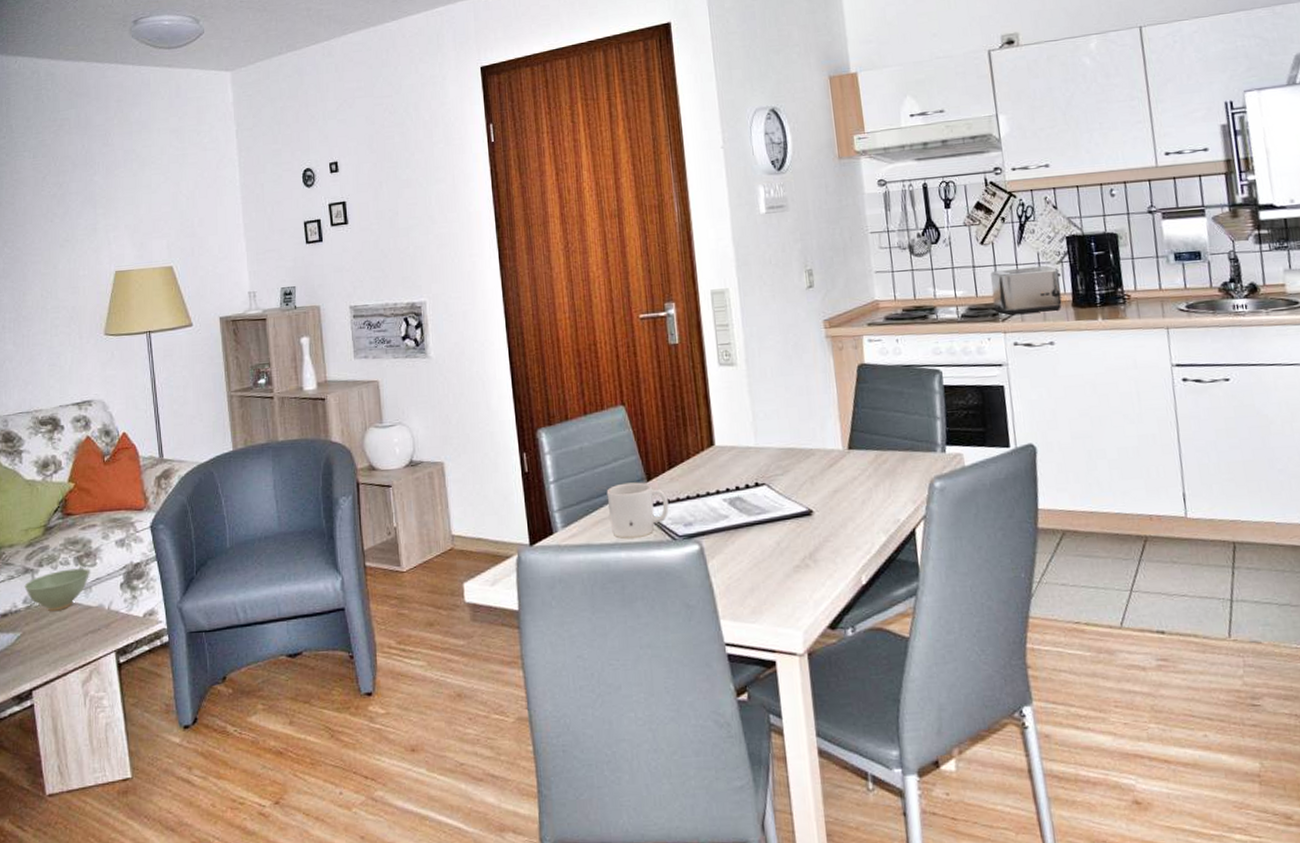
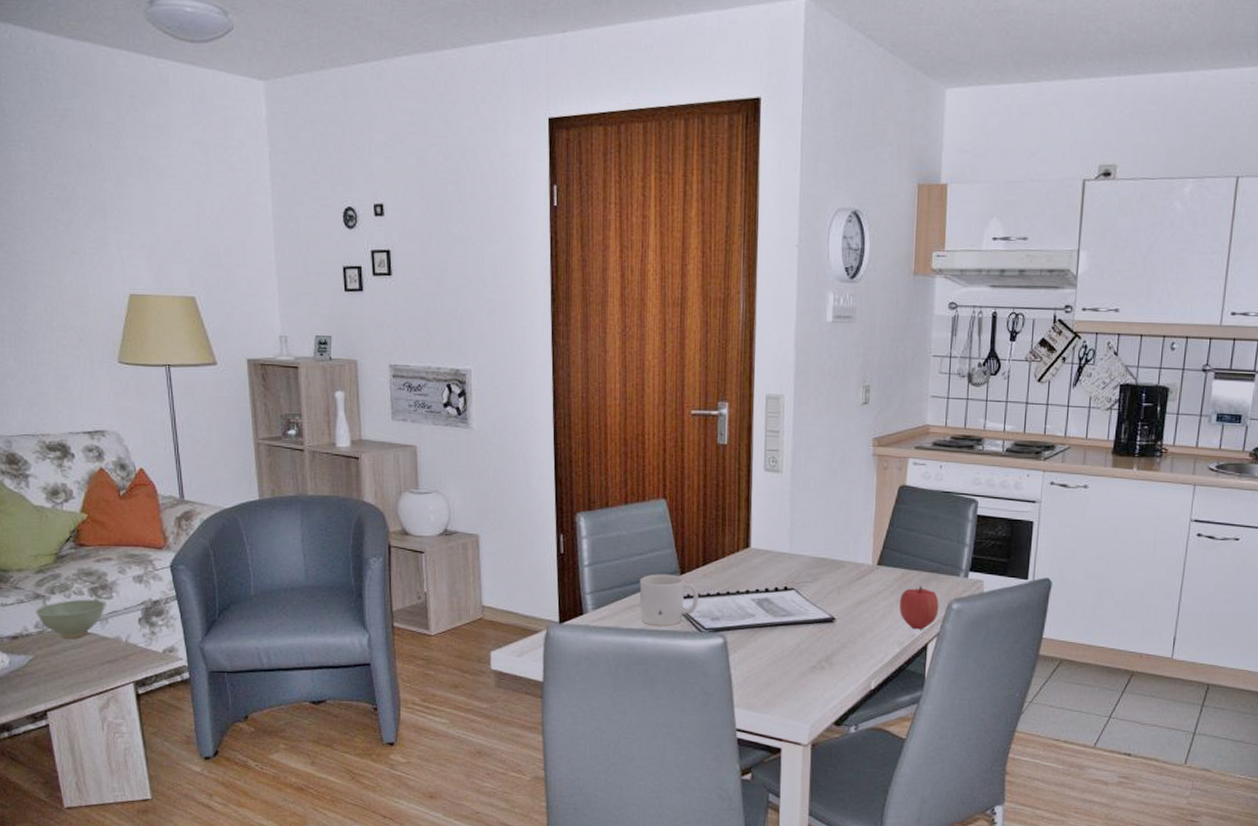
fruit: none [877,467,921,514] -> present [899,586,939,630]
toaster: present [990,265,1062,316] -> none [1038,409,1107,456]

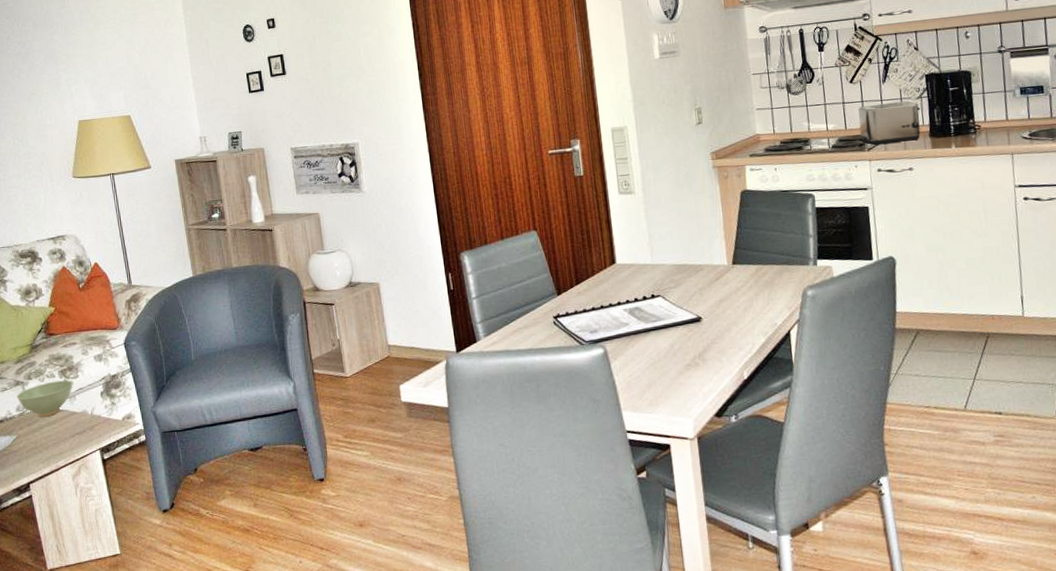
mug: present [639,574,699,627] -> none [522,296,577,346]
fruit: present [899,586,939,630] -> none [758,278,795,319]
toaster: none [1038,409,1107,456] -> present [858,101,921,146]

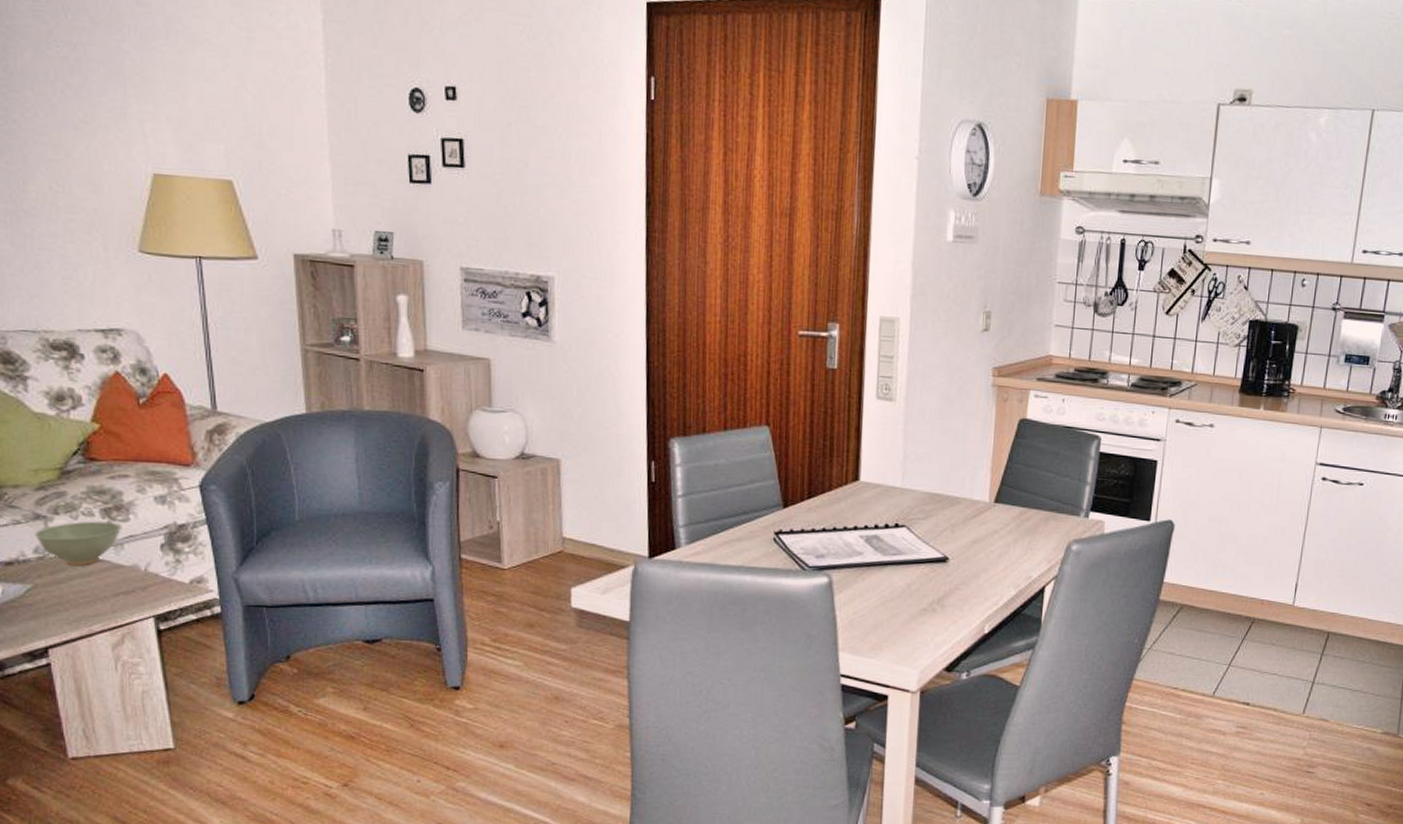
toaster: present [858,101,921,146] -> none [1164,343,1236,394]

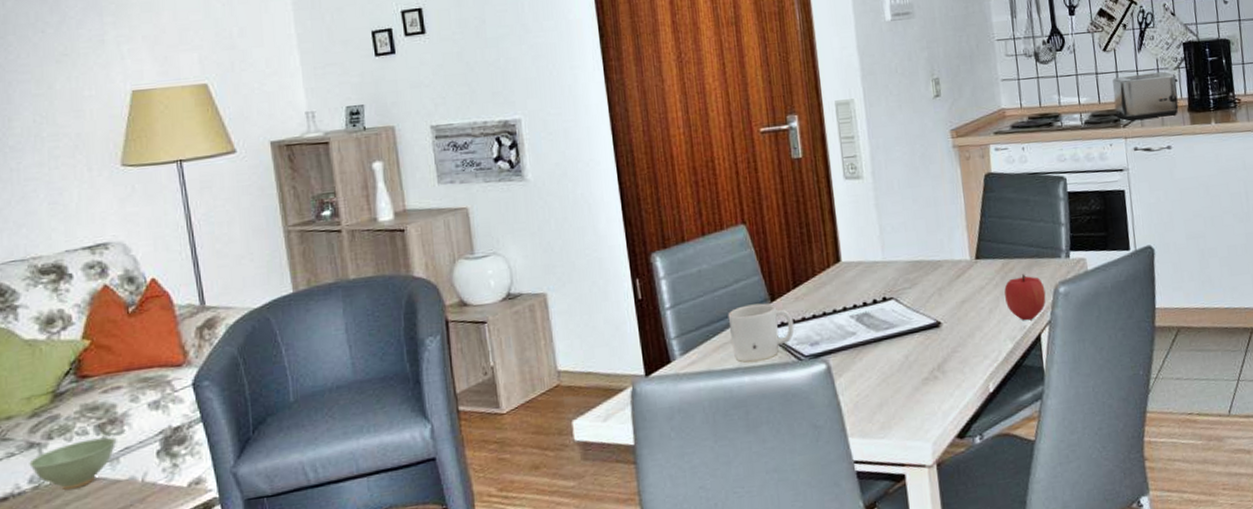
mug: none [738,507,803,564] -> present [727,303,795,364]
fruit: none [1016,526,1058,572] -> present [1004,274,1046,321]
toaster: none [1164,343,1236,394] -> present [1112,71,1179,121]

